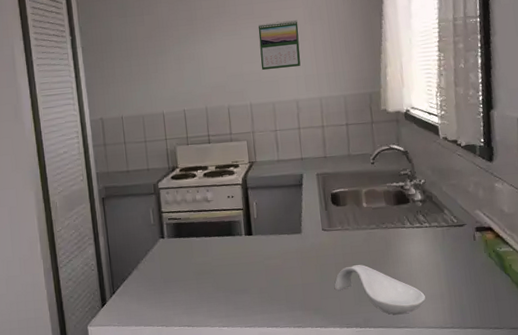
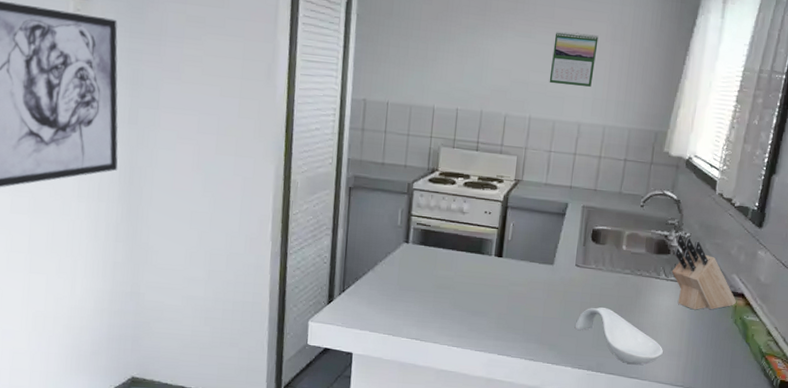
knife block: none [412,182,486,251] -> present [672,234,737,310]

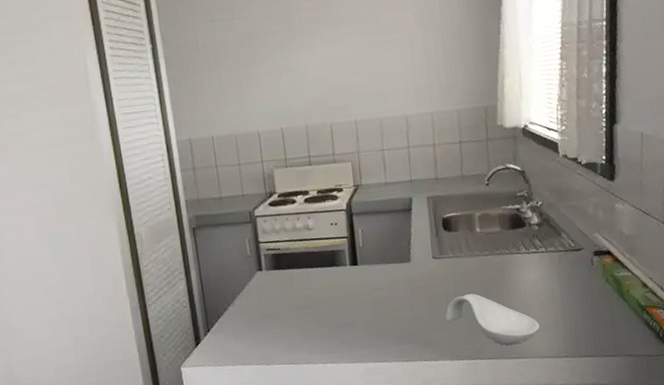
calendar: present [549,31,599,87] -> none [363,24,411,83]
knife block: present [672,234,737,310] -> none [529,205,605,278]

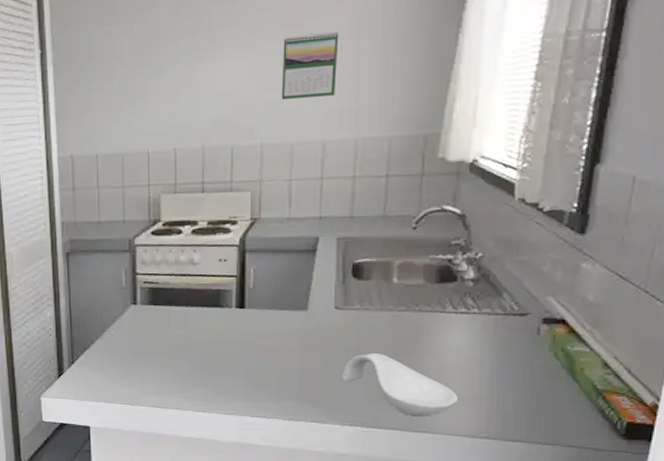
calendar: none [363,24,411,83] -> present [281,31,339,101]

